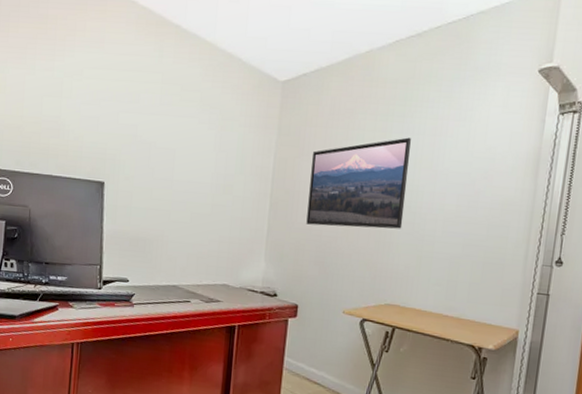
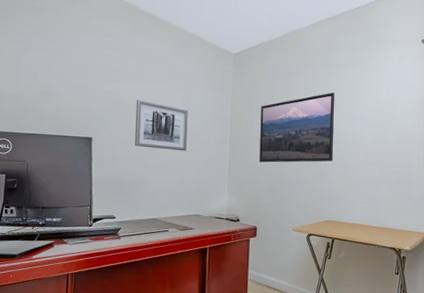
wall art: none [154,137,221,205] -> present [134,99,188,151]

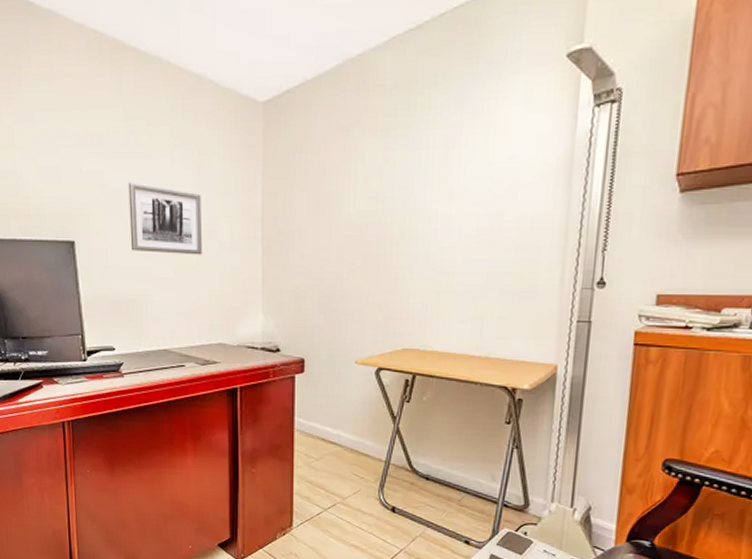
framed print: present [259,92,335,163] -> none [305,153,419,267]

